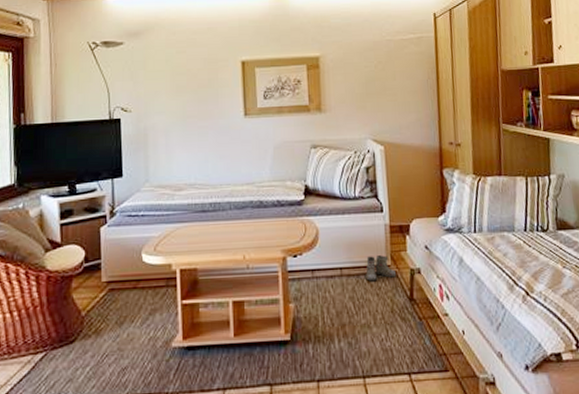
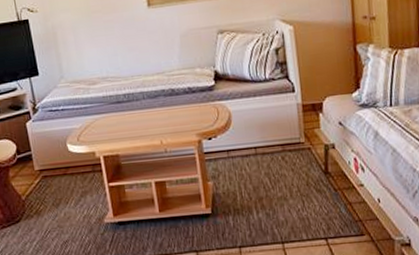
boots: present [365,254,396,282] -> none [280,132,310,159]

